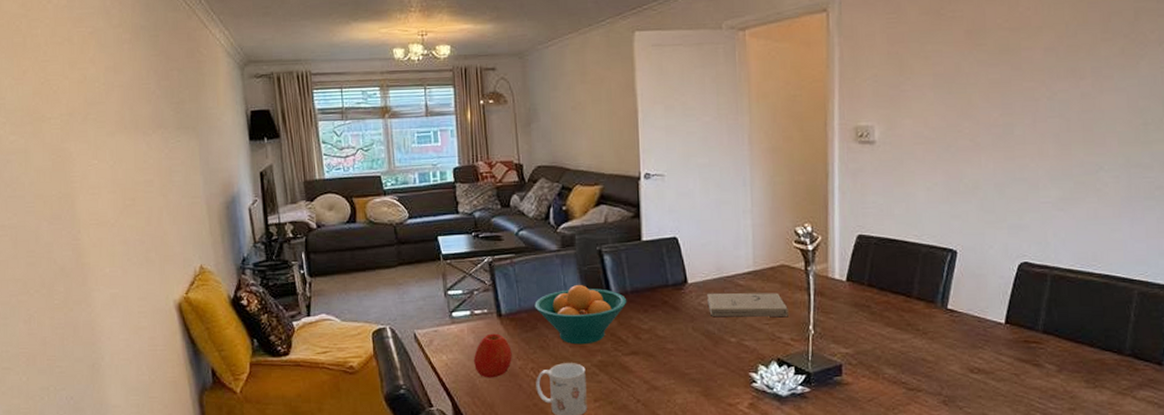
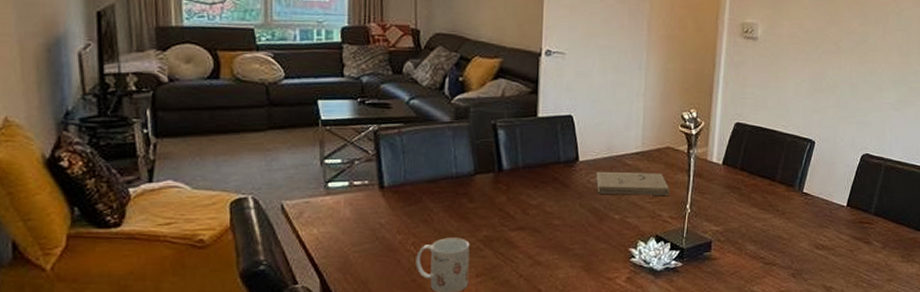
apple: present [473,333,512,378] -> none [348,206,392,253]
fruit bowl: present [534,285,627,345] -> none [421,159,518,219]

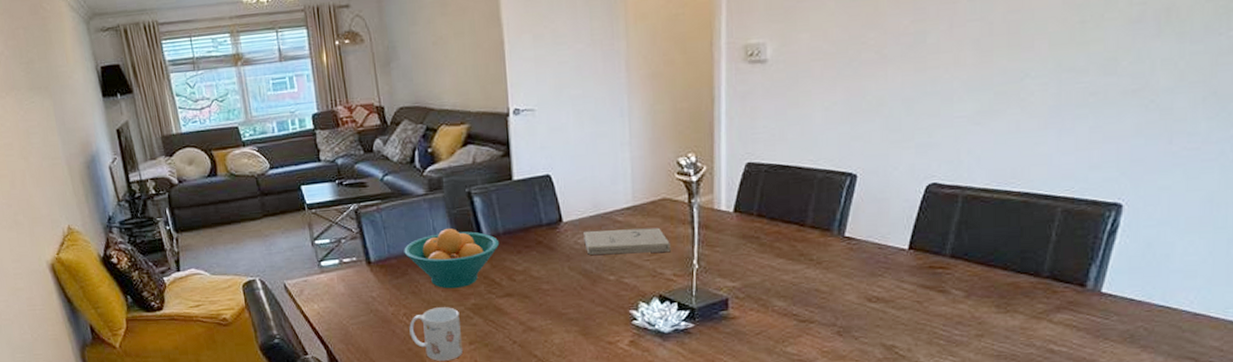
fruit bowl: none [421,159,518,219] -> present [404,228,500,289]

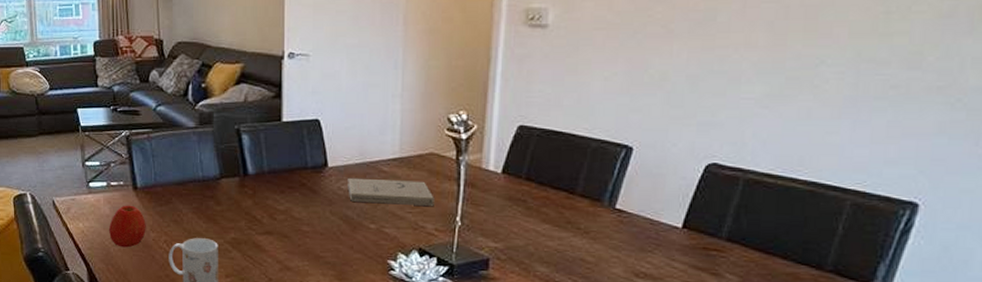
apple: none [345,281,384,325] -> present [108,205,146,248]
fruit bowl: present [404,228,500,289] -> none [170,163,264,222]

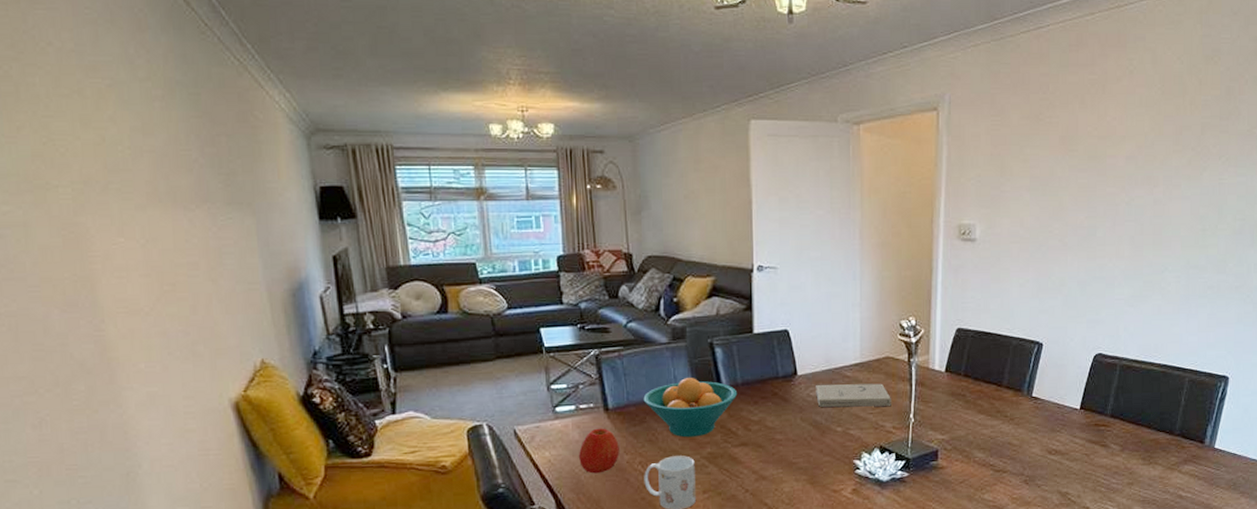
fruit bowl: none [170,163,264,222] -> present [643,378,738,438]

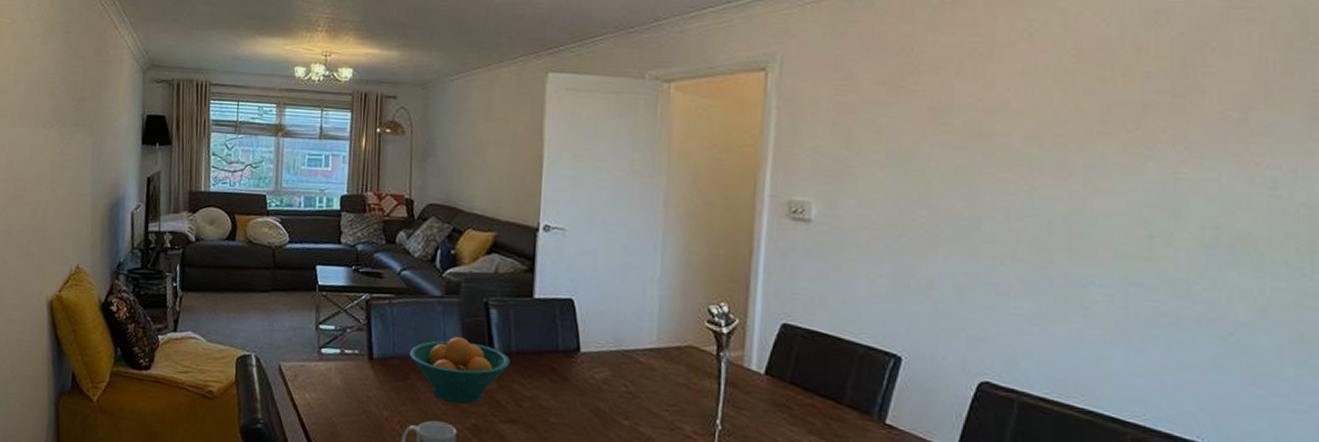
apple: present [578,428,619,474] -> none [337,377,380,426]
book: present [816,383,891,407] -> none [600,366,693,405]

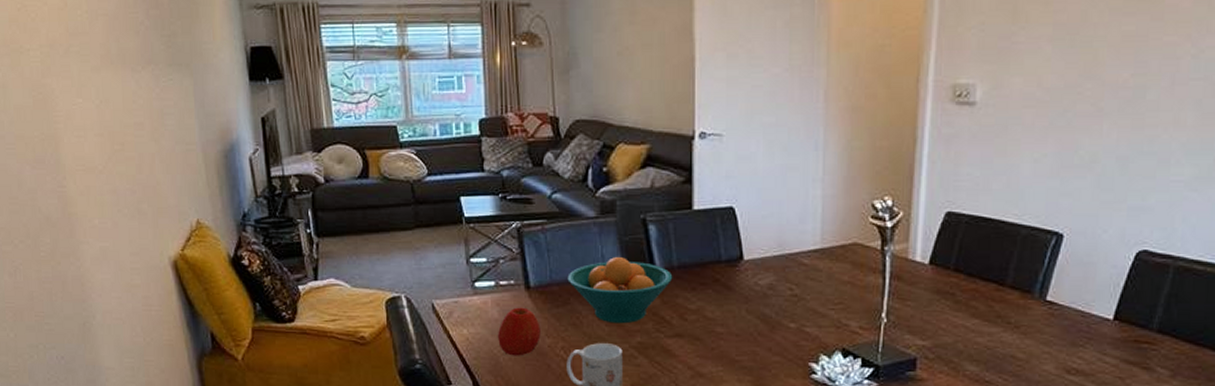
apple: none [337,377,380,426] -> present [497,307,541,356]

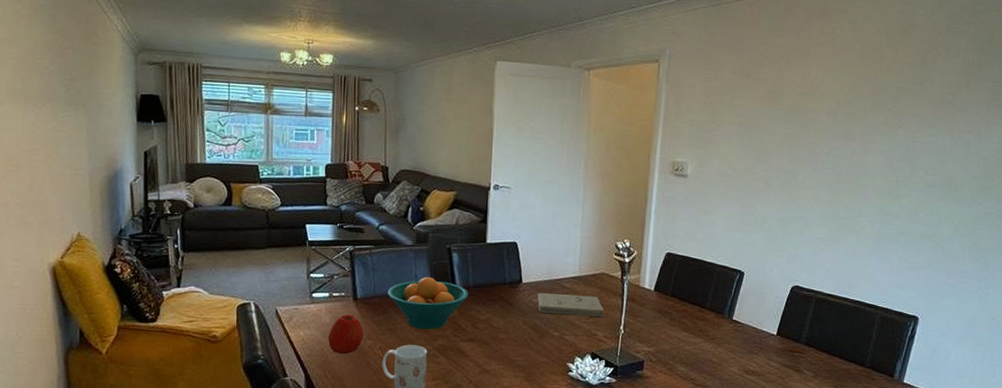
book: none [765,271,858,301] -> present [537,292,604,317]

